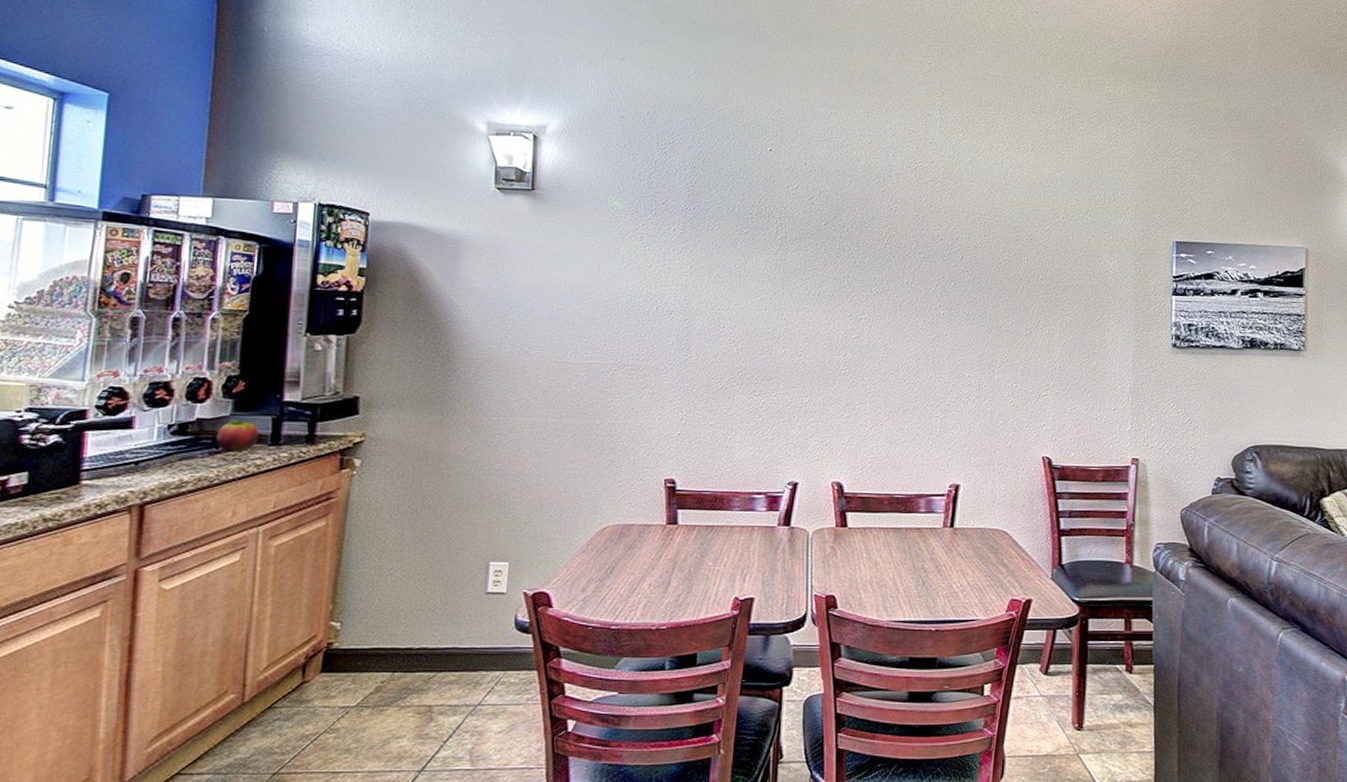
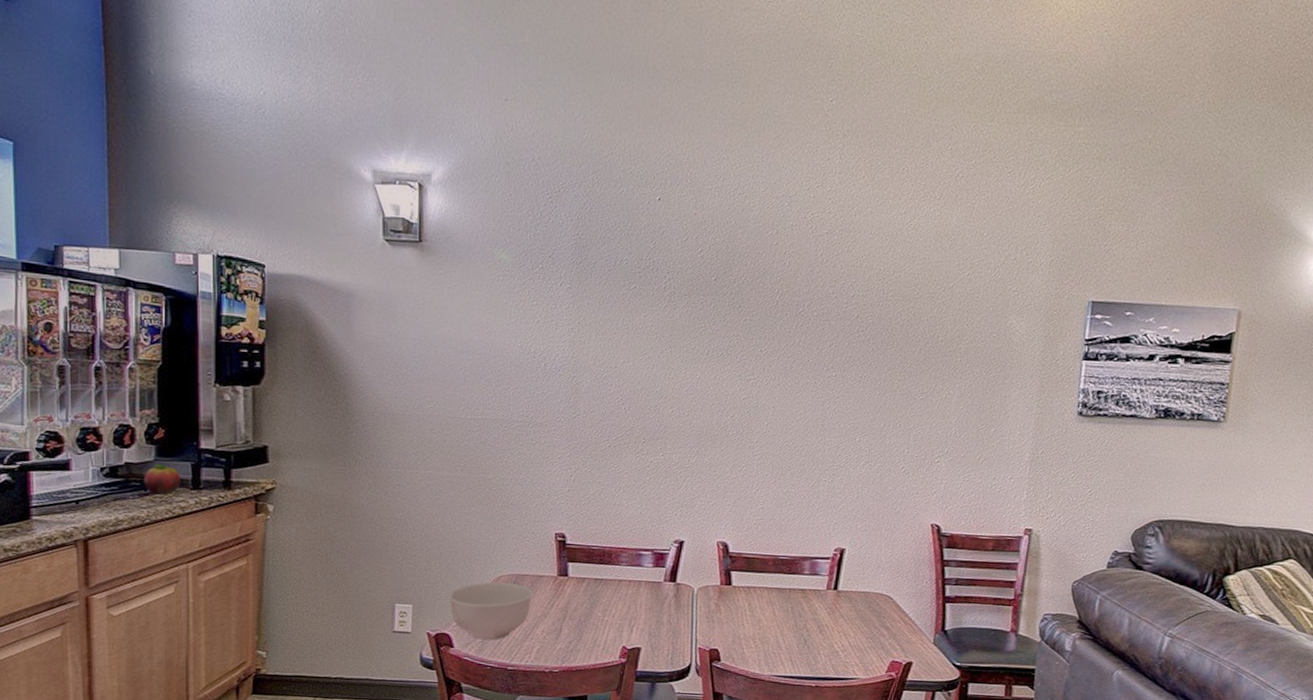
bowl: none [549,533,640,597] -> present [449,582,533,640]

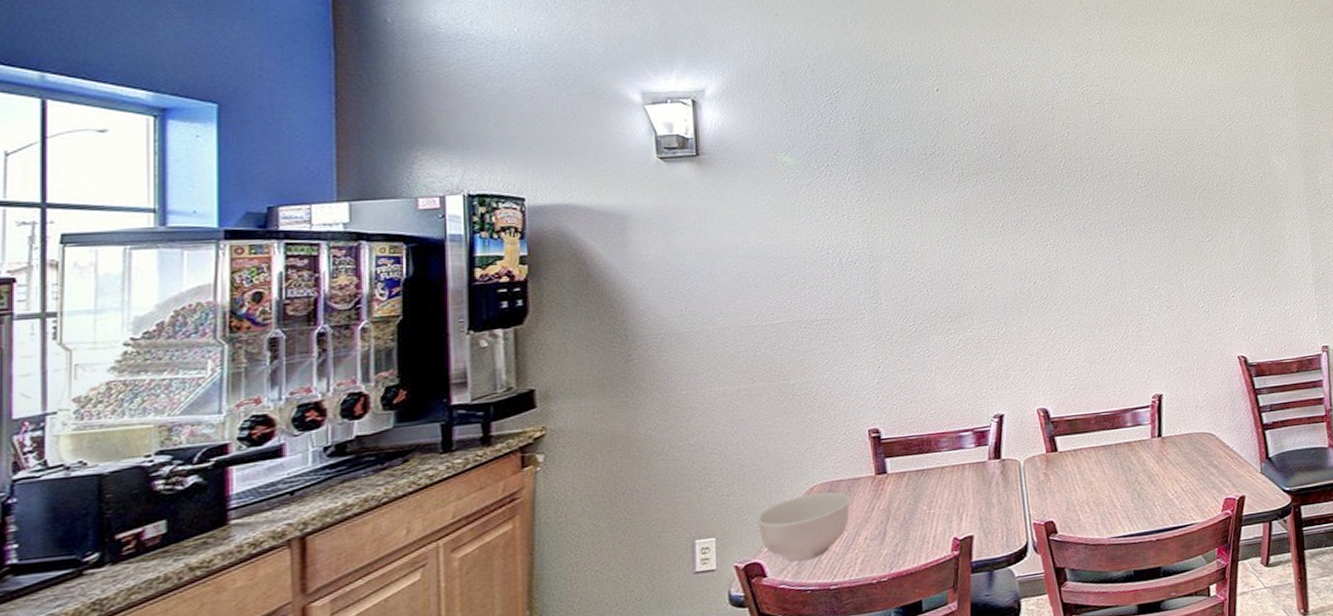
fruit: present [143,463,181,495] -> none [380,430,428,467]

